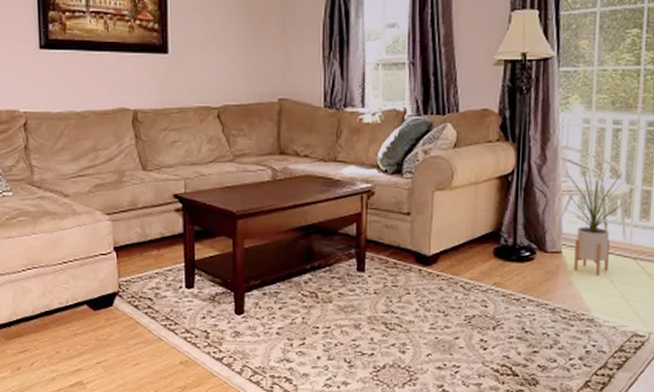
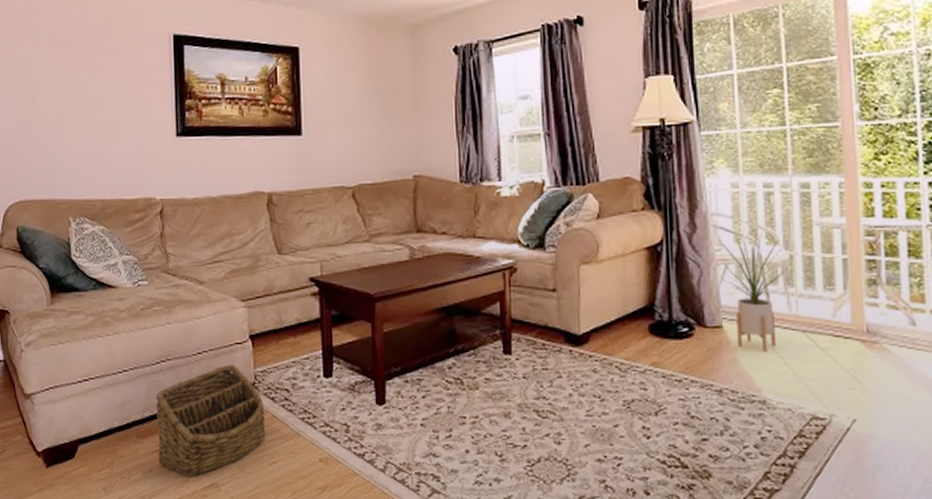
basket: none [22,273,130,375] -> present [155,364,266,476]

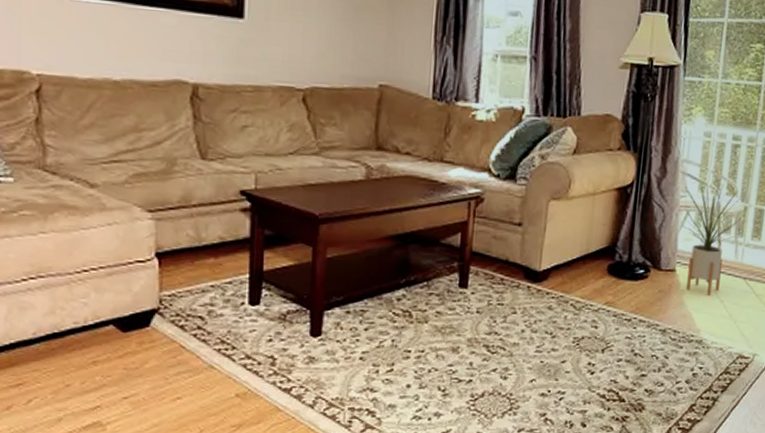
basket: present [155,364,266,476] -> none [19,285,171,414]

